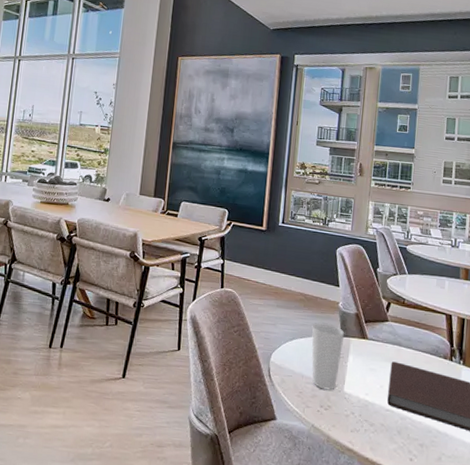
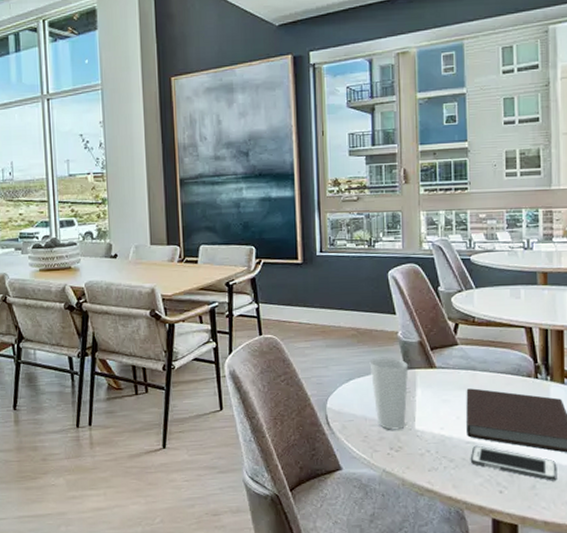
cell phone: none [388,414,461,456] -> present [470,445,557,481]

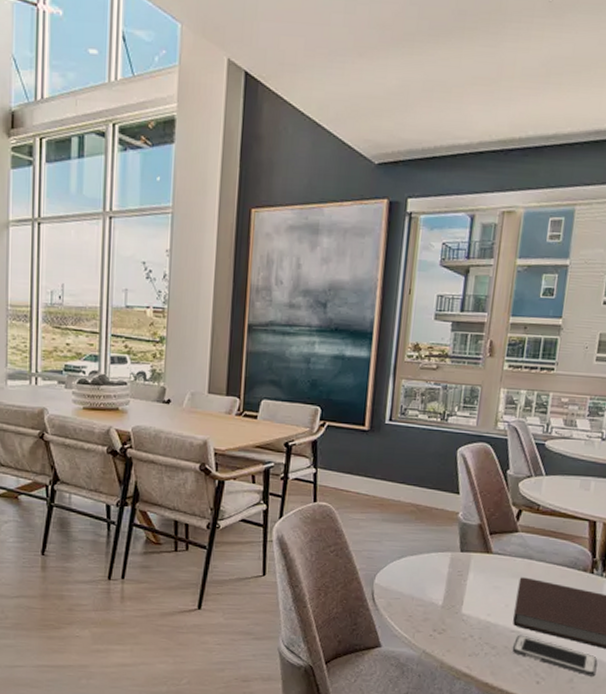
cup: present [369,357,409,430] -> none [423,537,465,612]

